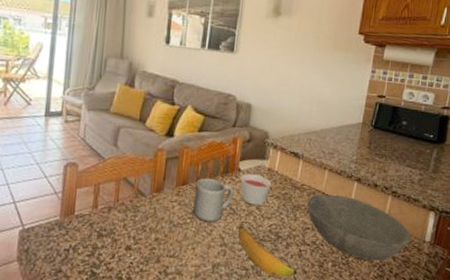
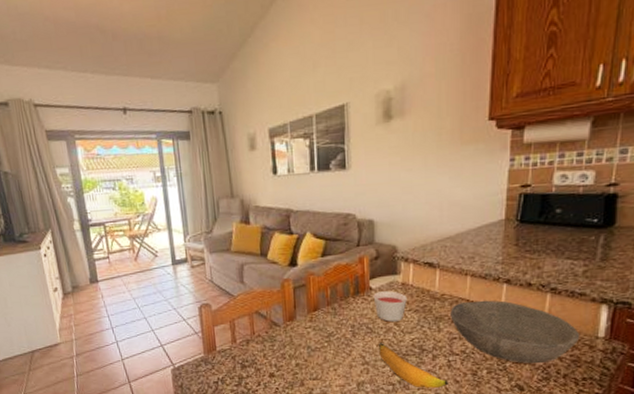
mug: present [193,178,234,223] -> none [327,301,368,344]

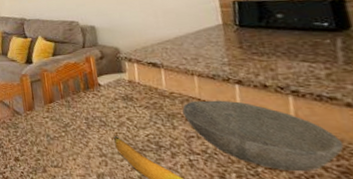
candle: present [373,291,407,322] -> none [102,87,137,116]

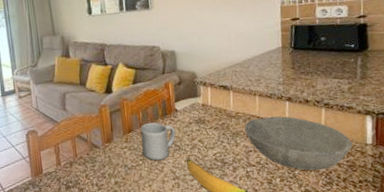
mug: none [61,95,100,135] -> present [140,122,176,161]

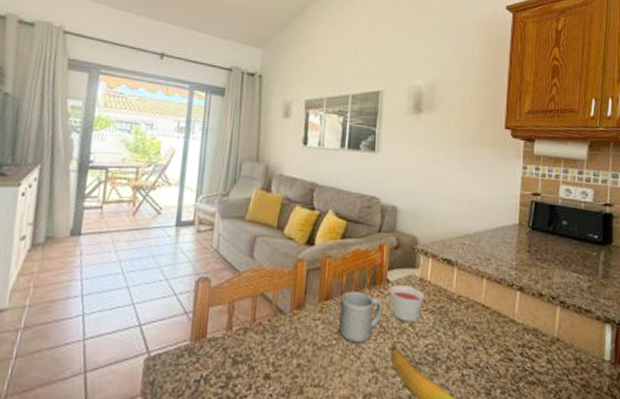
candle: none [178,111,208,139] -> present [389,285,424,322]
bowl: present [244,116,353,171] -> none [466,307,588,386]

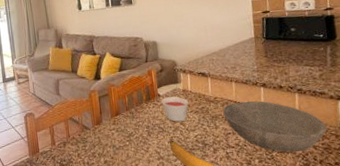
mug: present [338,291,383,344] -> none [126,106,159,142]
bowl: none [466,307,588,386] -> present [223,101,327,153]

